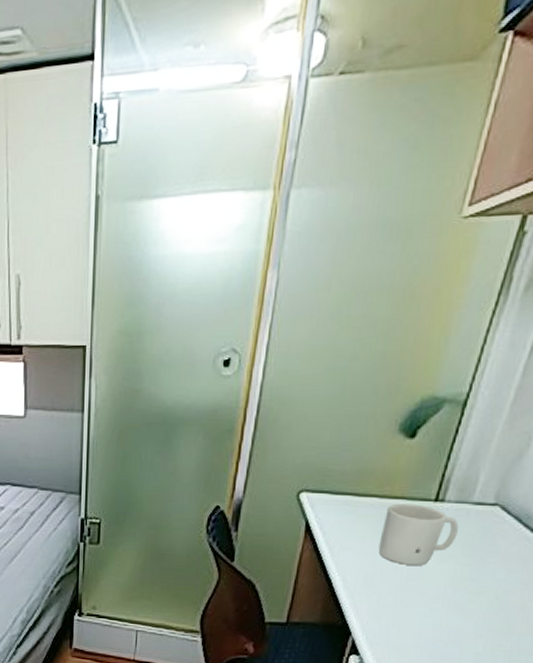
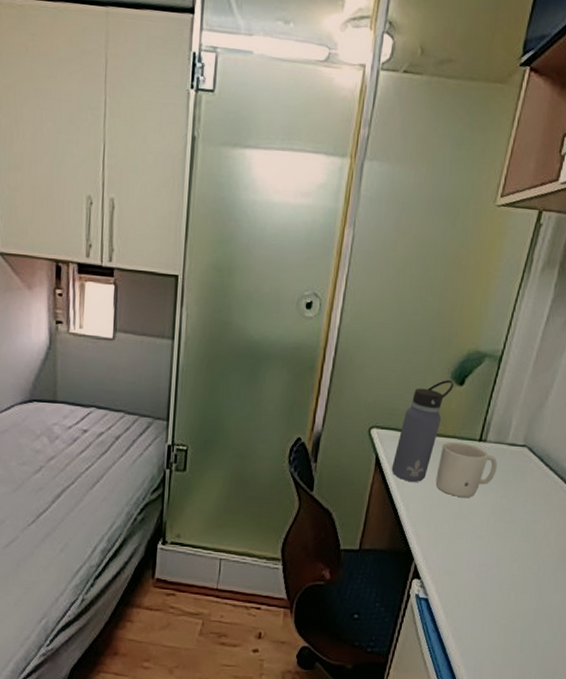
water bottle: none [324,432,403,550] -> present [391,379,454,482]

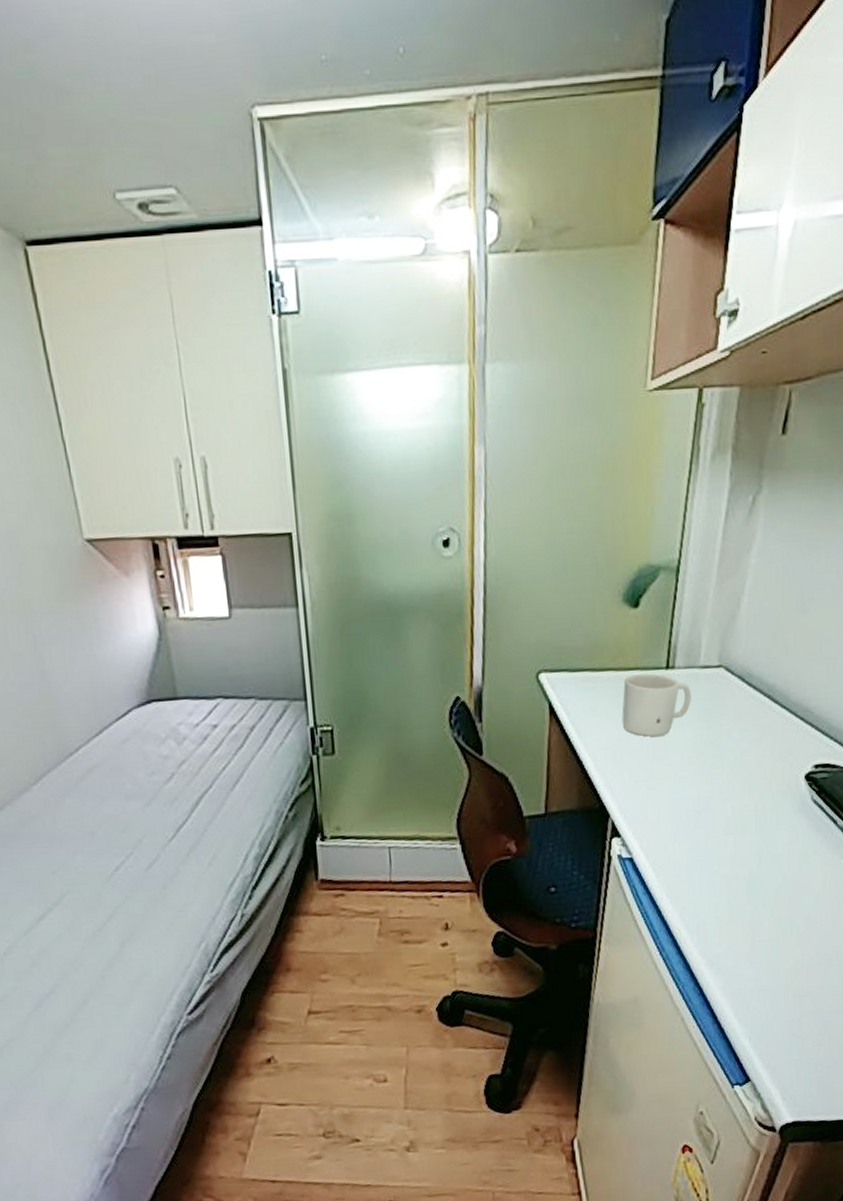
water bottle: present [391,379,454,482] -> none [569,603,628,728]

